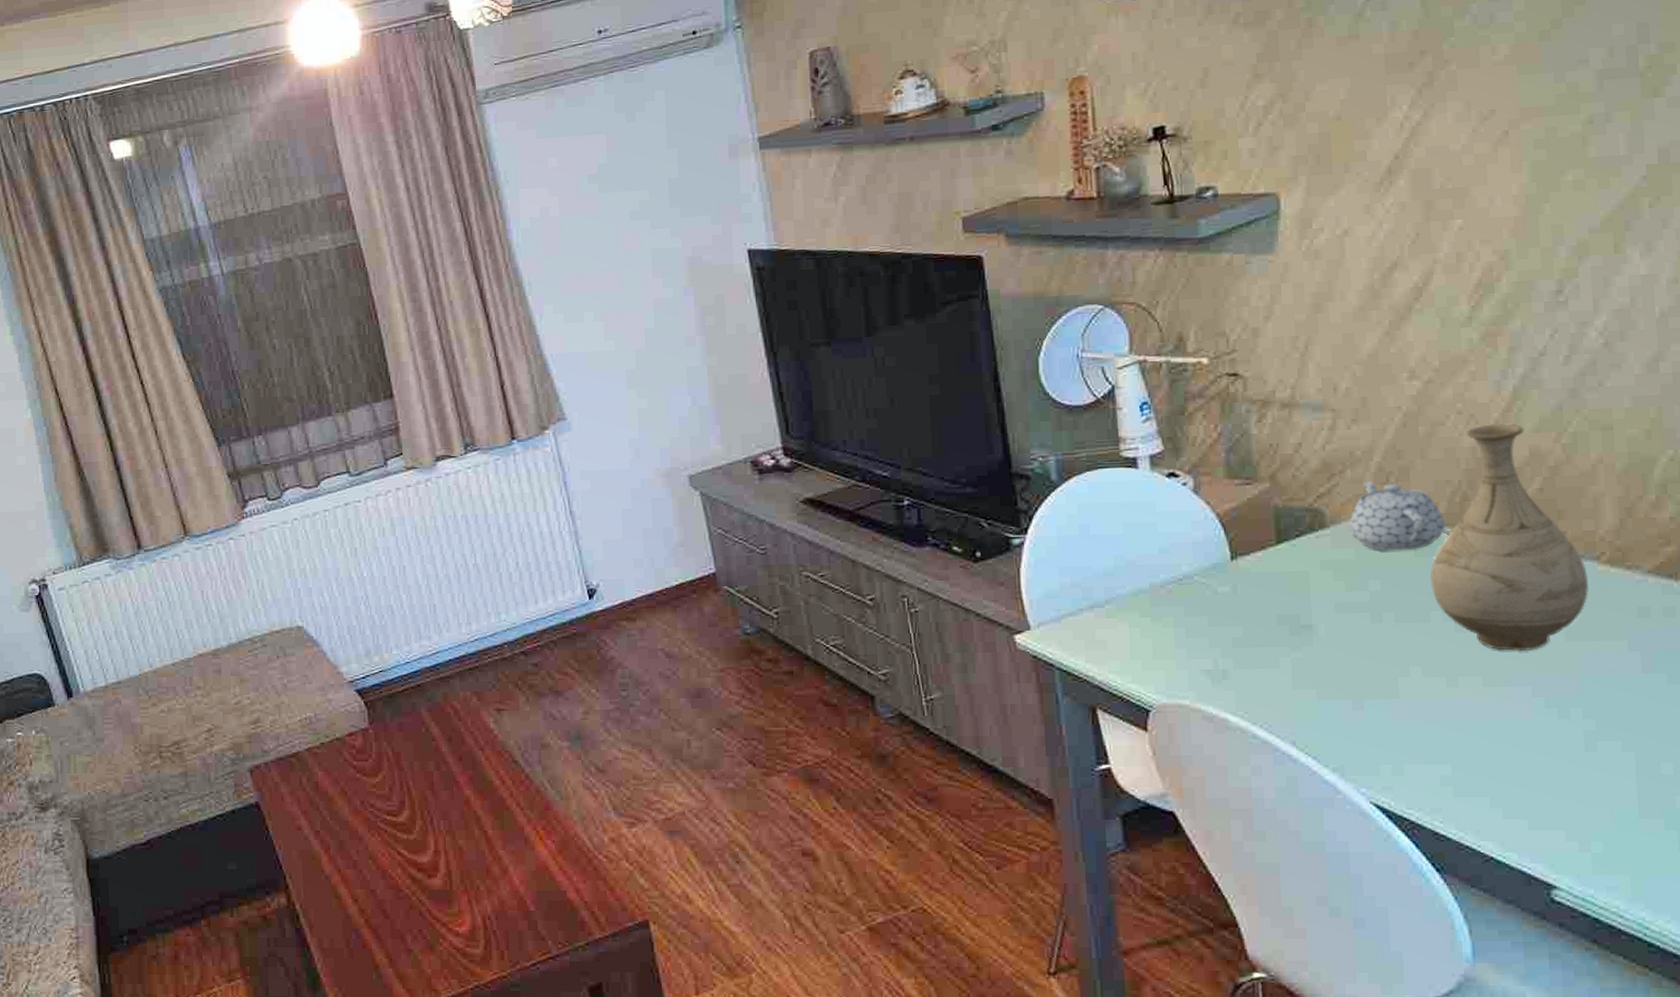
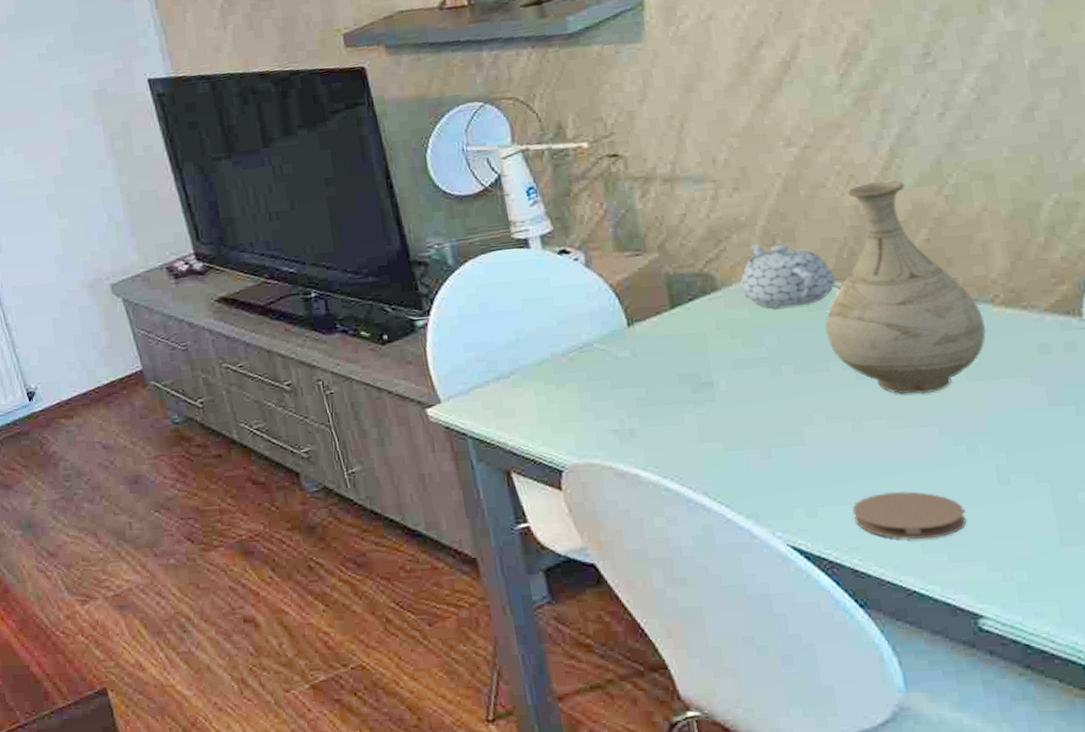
coaster: none [1439,752,1550,804] -> present [853,491,967,540]

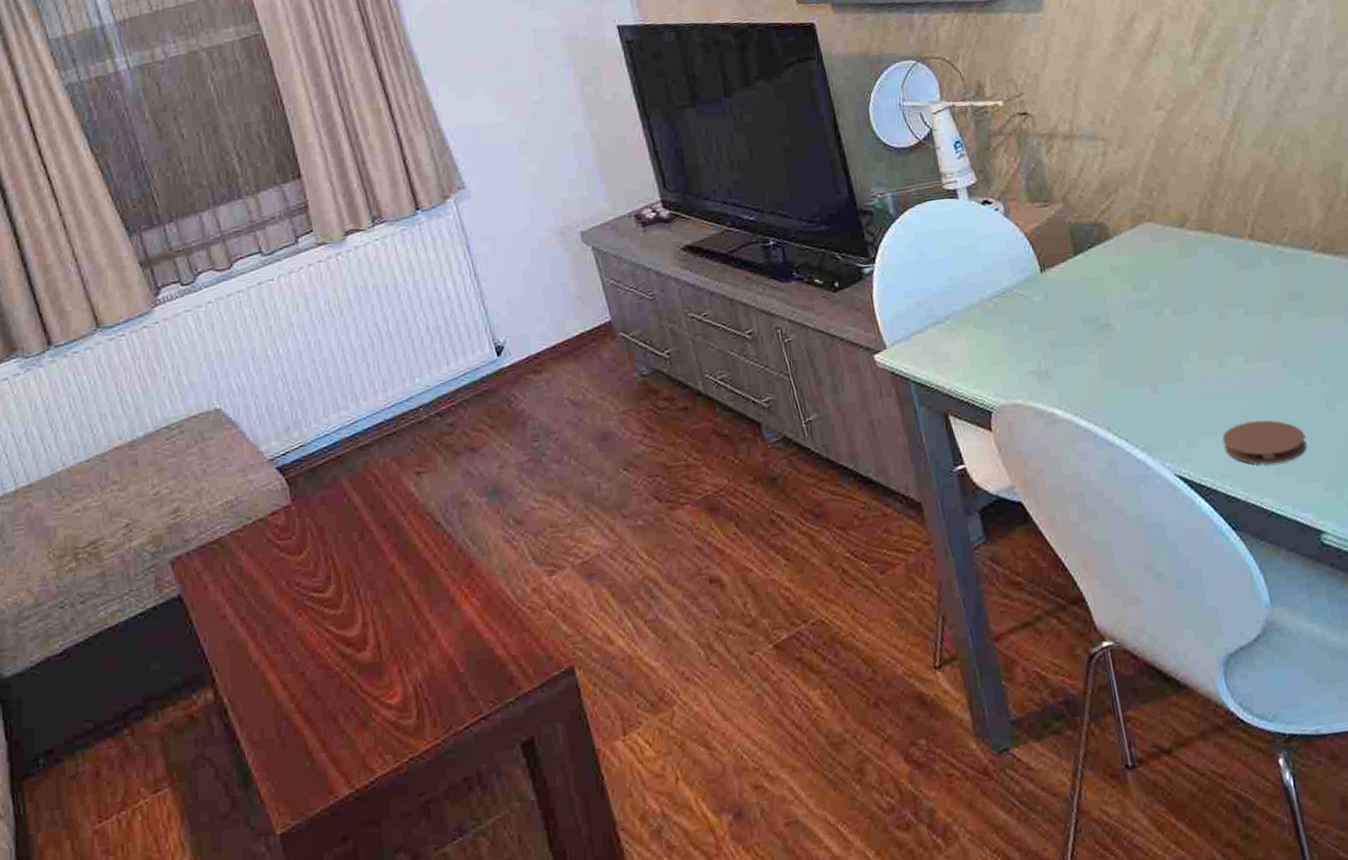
teapot: present [740,244,836,308] -> none [1127,197,1200,255]
vase: present [825,181,986,395] -> none [1193,142,1311,332]

